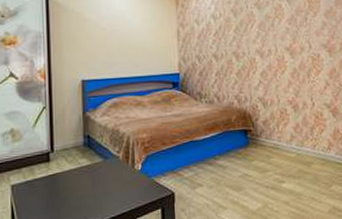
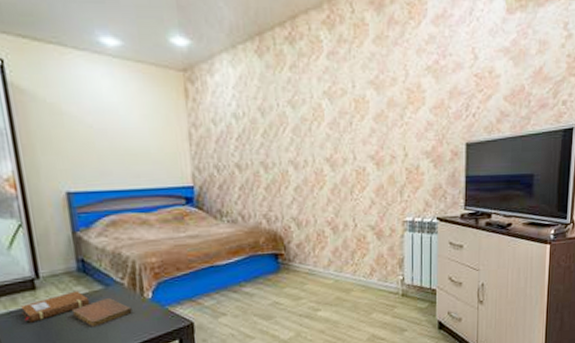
notebook: none [37,163,91,191] -> present [21,291,90,323]
notebook: none [75,169,124,196] -> present [71,298,132,327]

